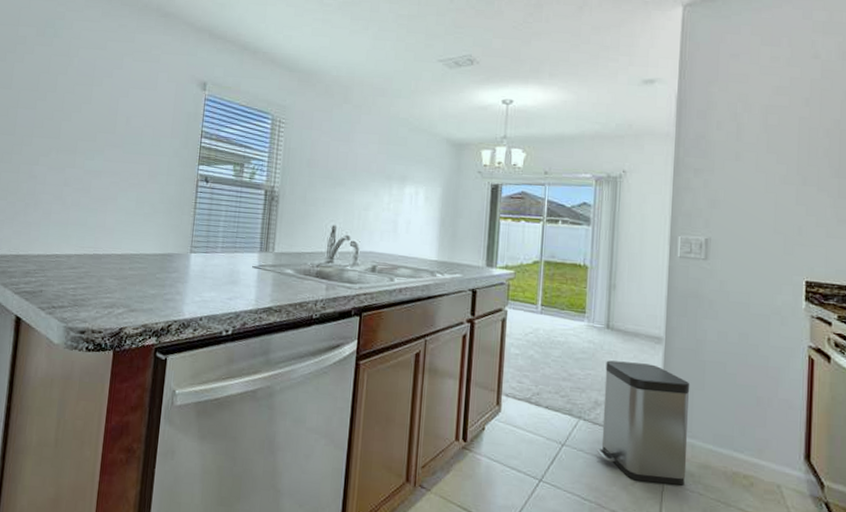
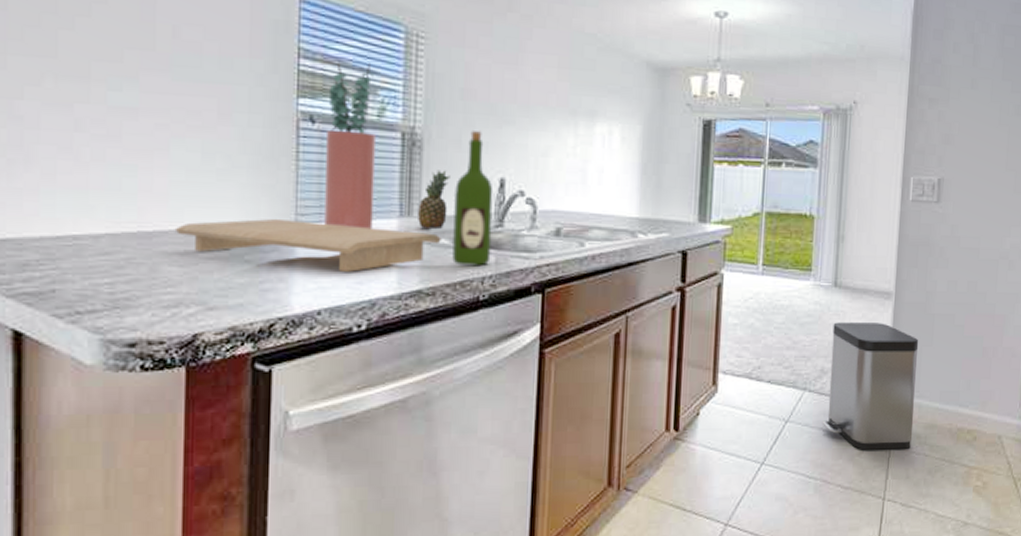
cutting board: none [115,249,288,291] -> present [174,218,441,272]
vase: none [209,141,249,260] -> present [324,62,377,230]
fruit: none [272,218,297,263] -> present [418,170,450,230]
wine bottle: none [295,190,327,292] -> present [451,131,493,266]

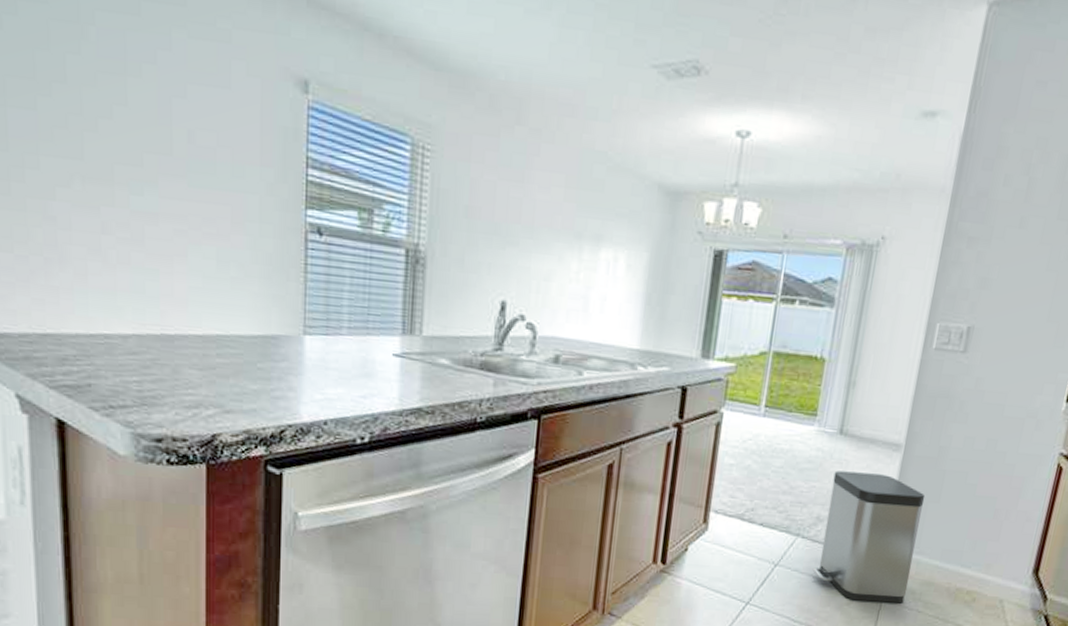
cutting board: present [174,218,441,272] -> none [193,328,442,386]
vase: present [324,62,377,230] -> none [330,175,382,345]
fruit: present [418,170,450,230] -> none [420,289,452,350]
wine bottle: present [451,131,493,266] -> none [451,250,494,388]

